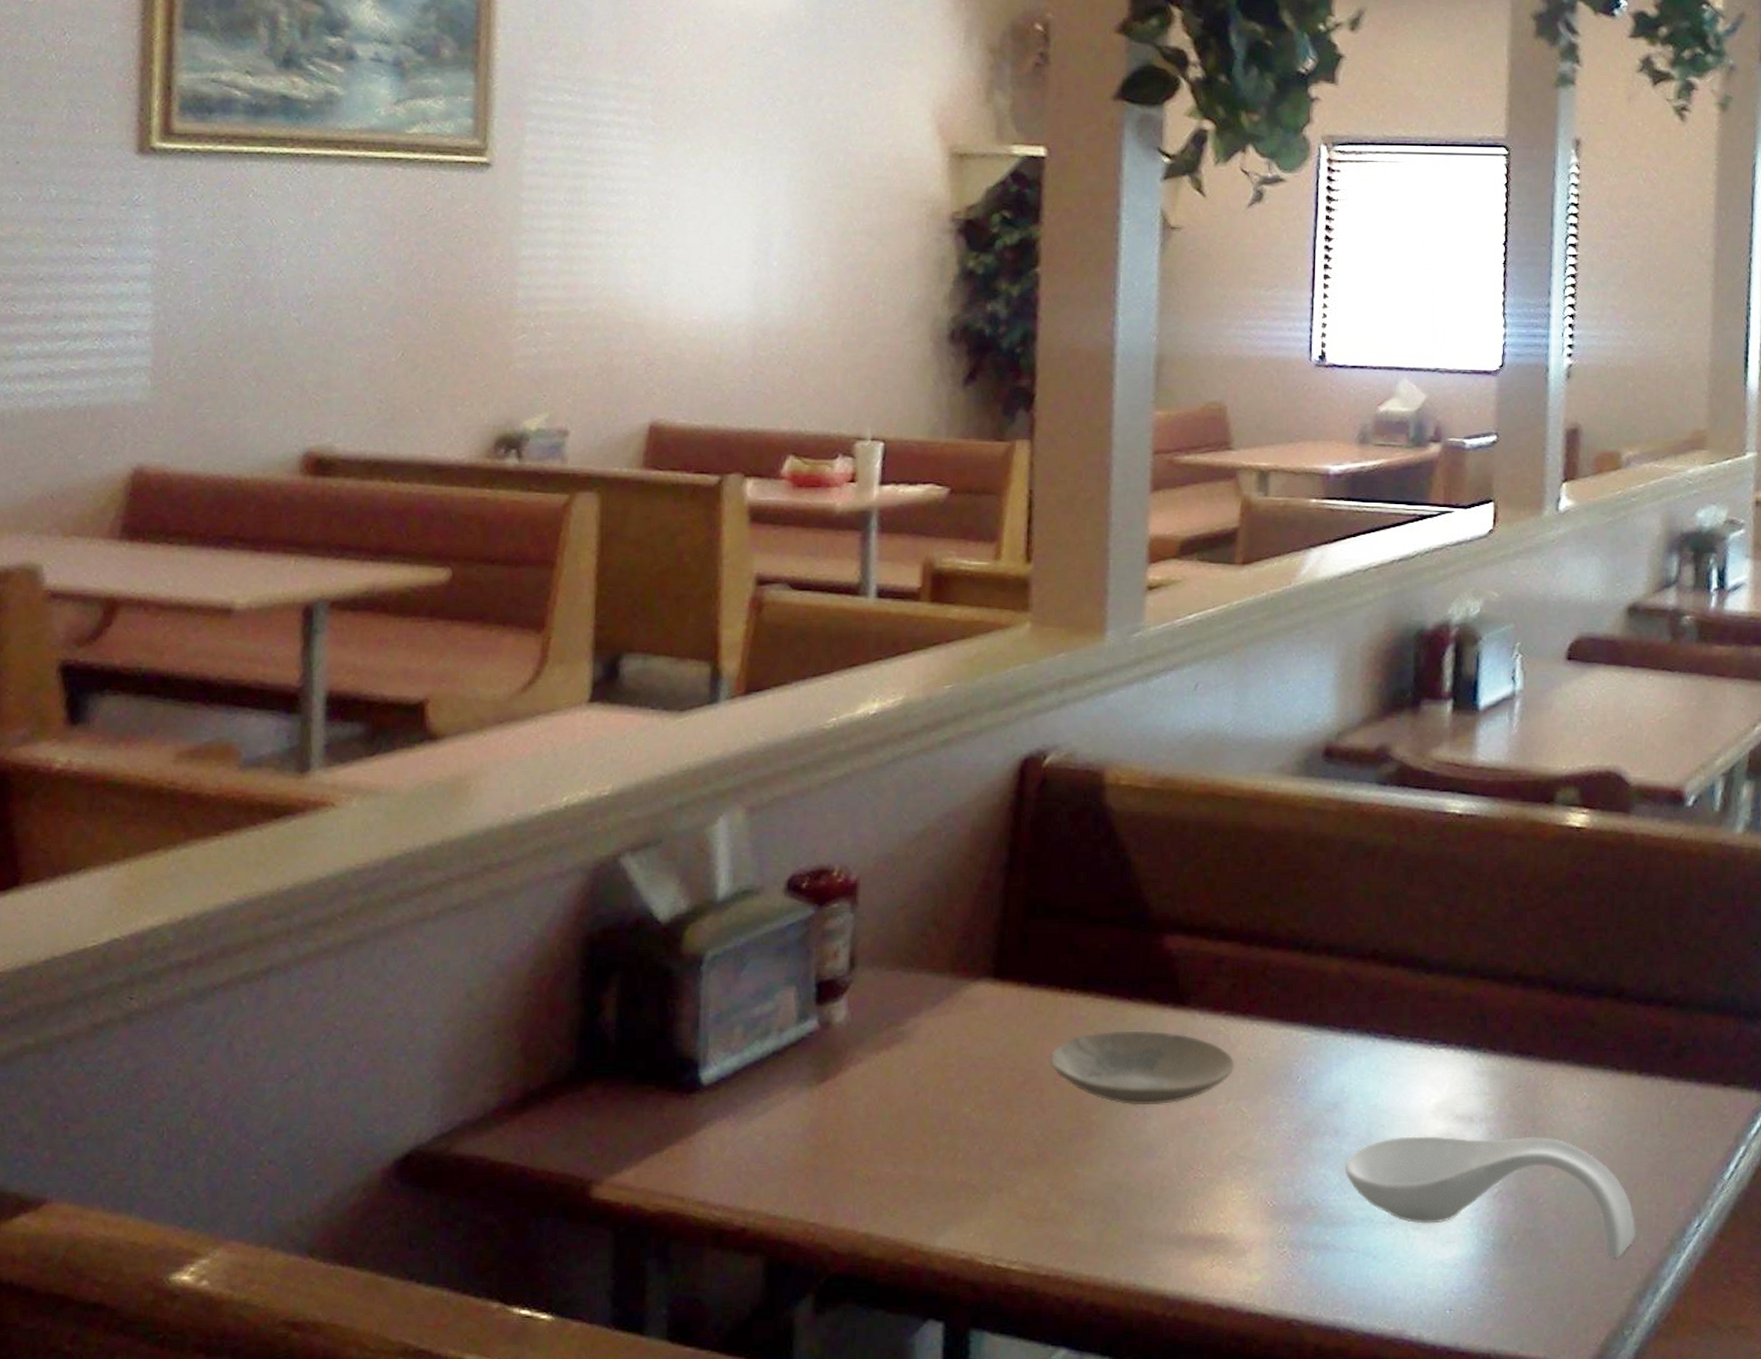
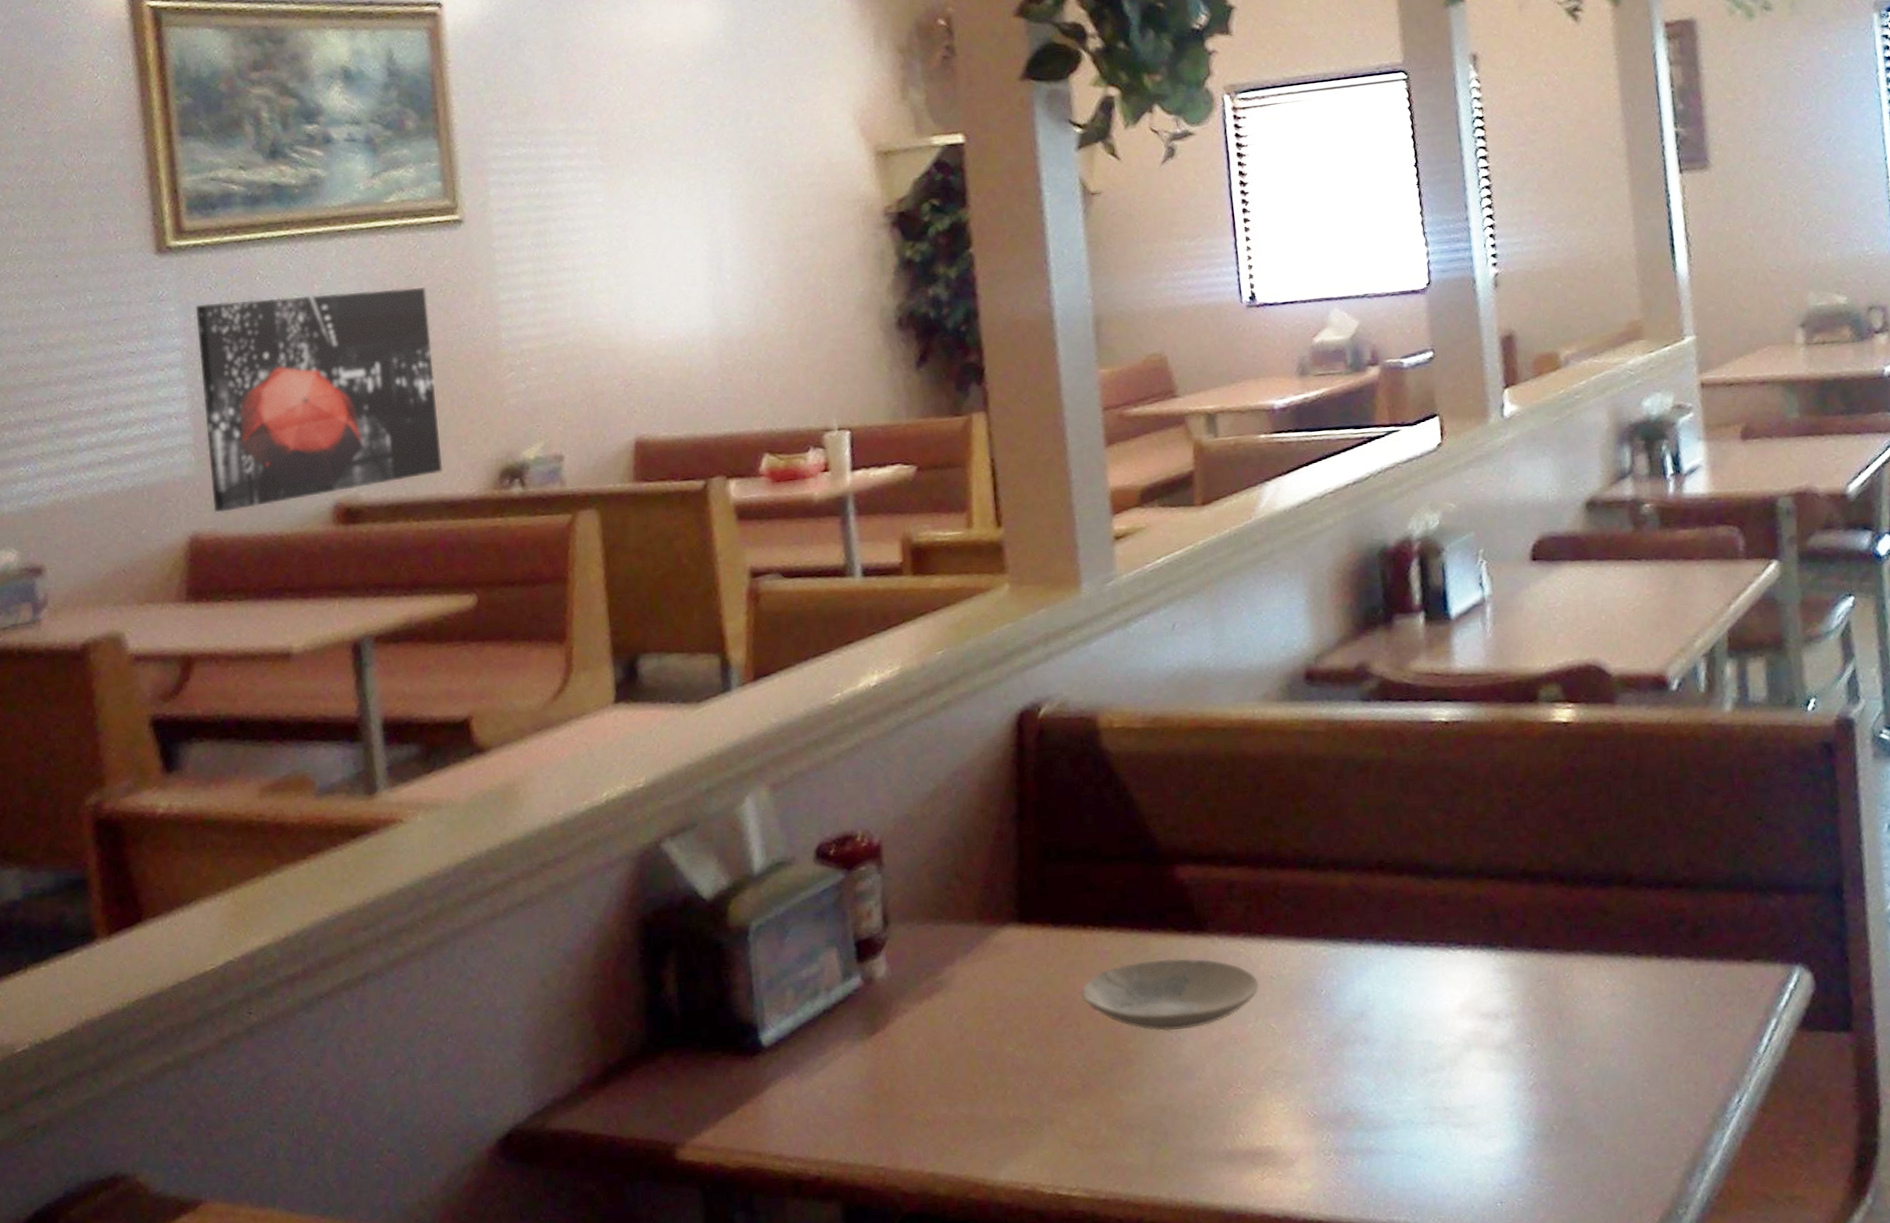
wall art: none [166,216,440,446] -> present [195,287,443,513]
spoon rest: present [1344,1136,1636,1259] -> none [1378,1027,1677,1141]

